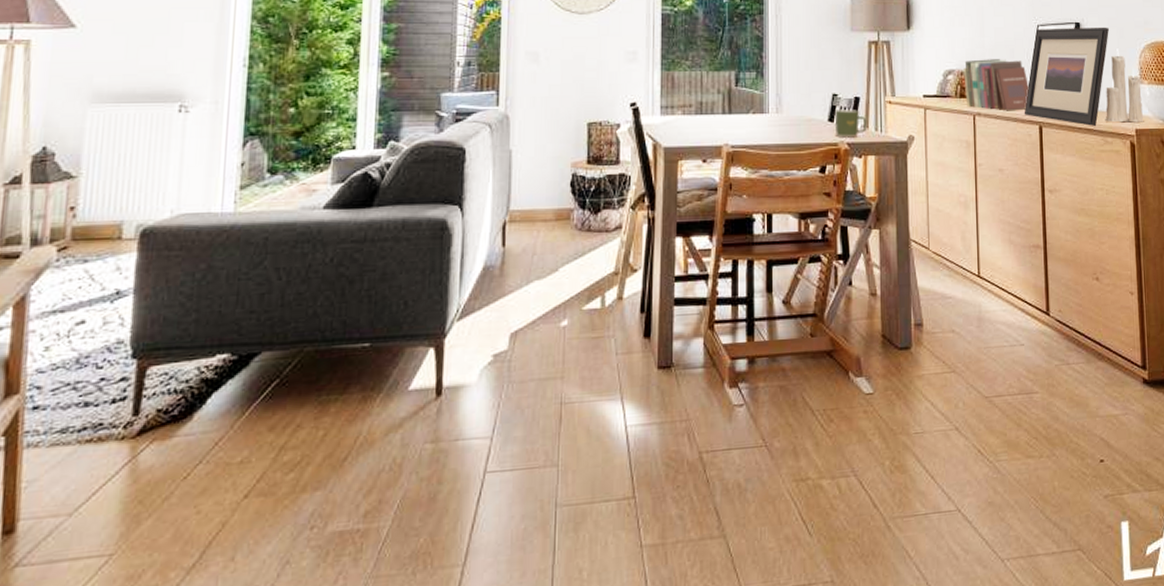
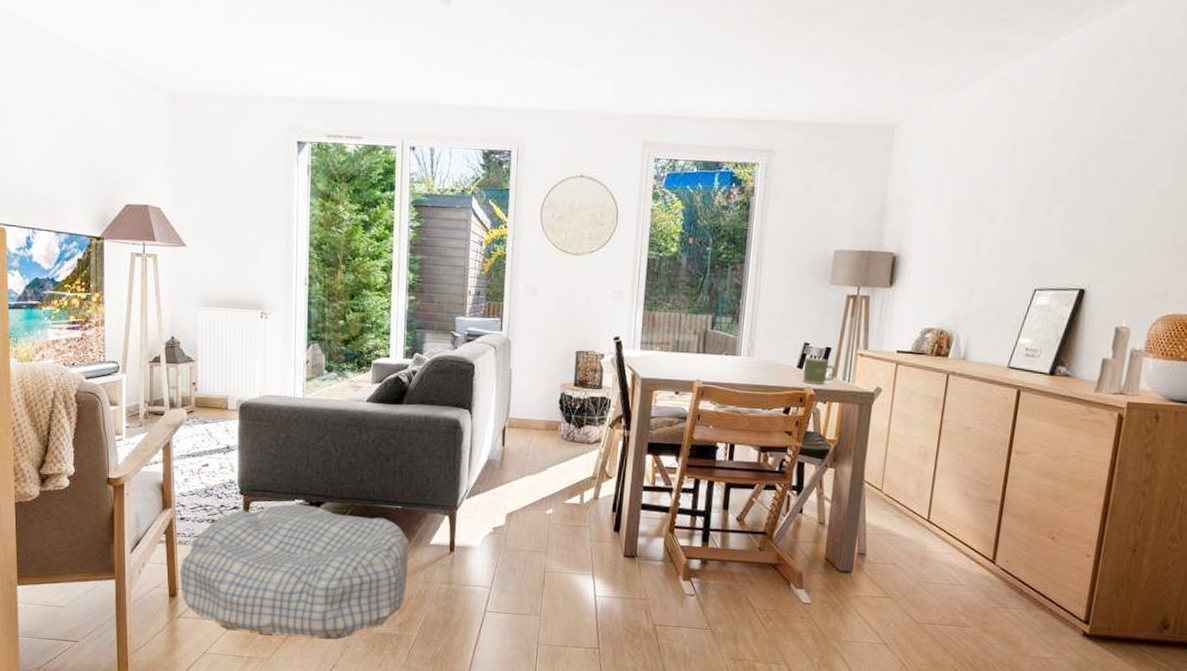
dog bed: none [23,359,381,570] -> present [179,504,410,639]
books: present [963,59,1029,111] -> none [941,320,1014,373]
picture frame: present [1024,27,1109,127] -> none [1002,293,1119,396]

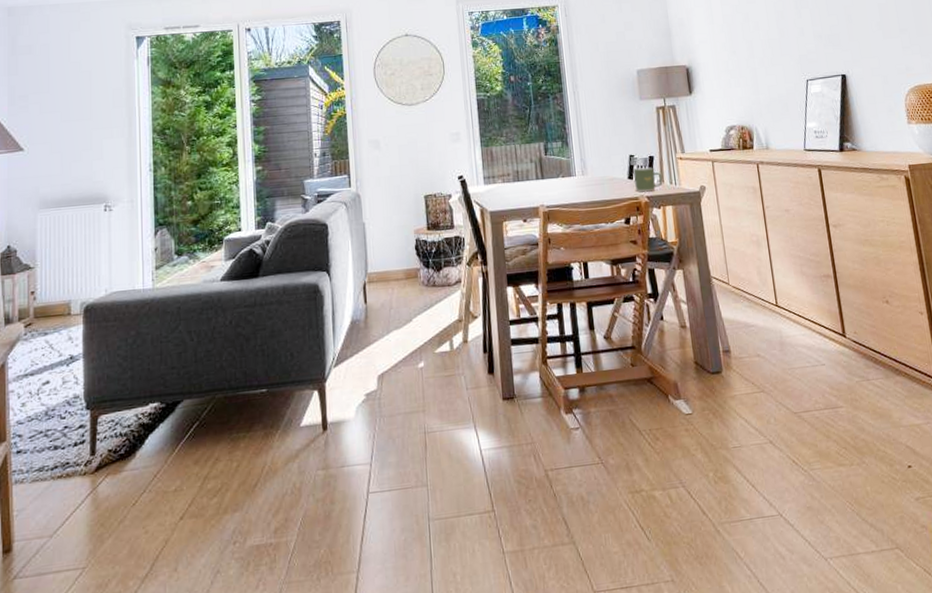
dog bed: present [179,504,410,639] -> none [15,406,280,581]
candle: present [1093,319,1146,396] -> none [876,94,916,161]

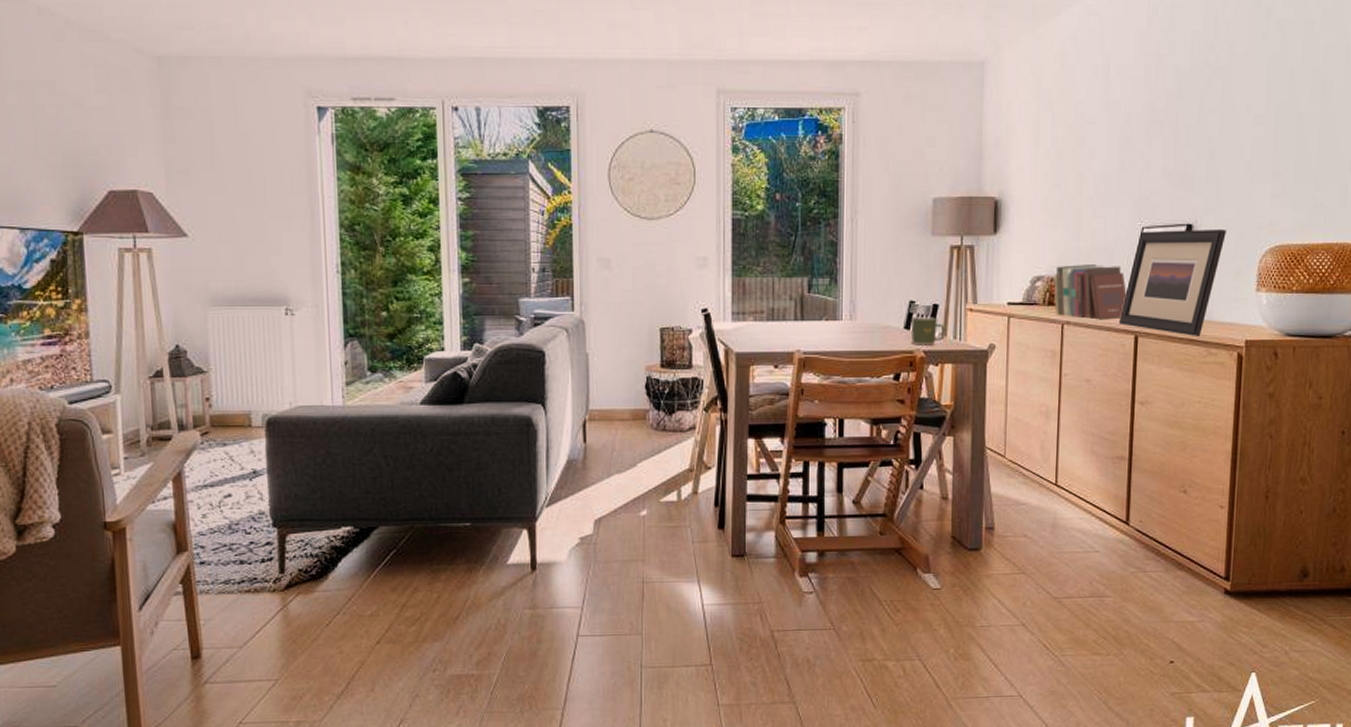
books: none [743,112,805,159] -> present [1053,265,1127,320]
picture frame: none [802,76,874,166] -> present [1118,228,1226,338]

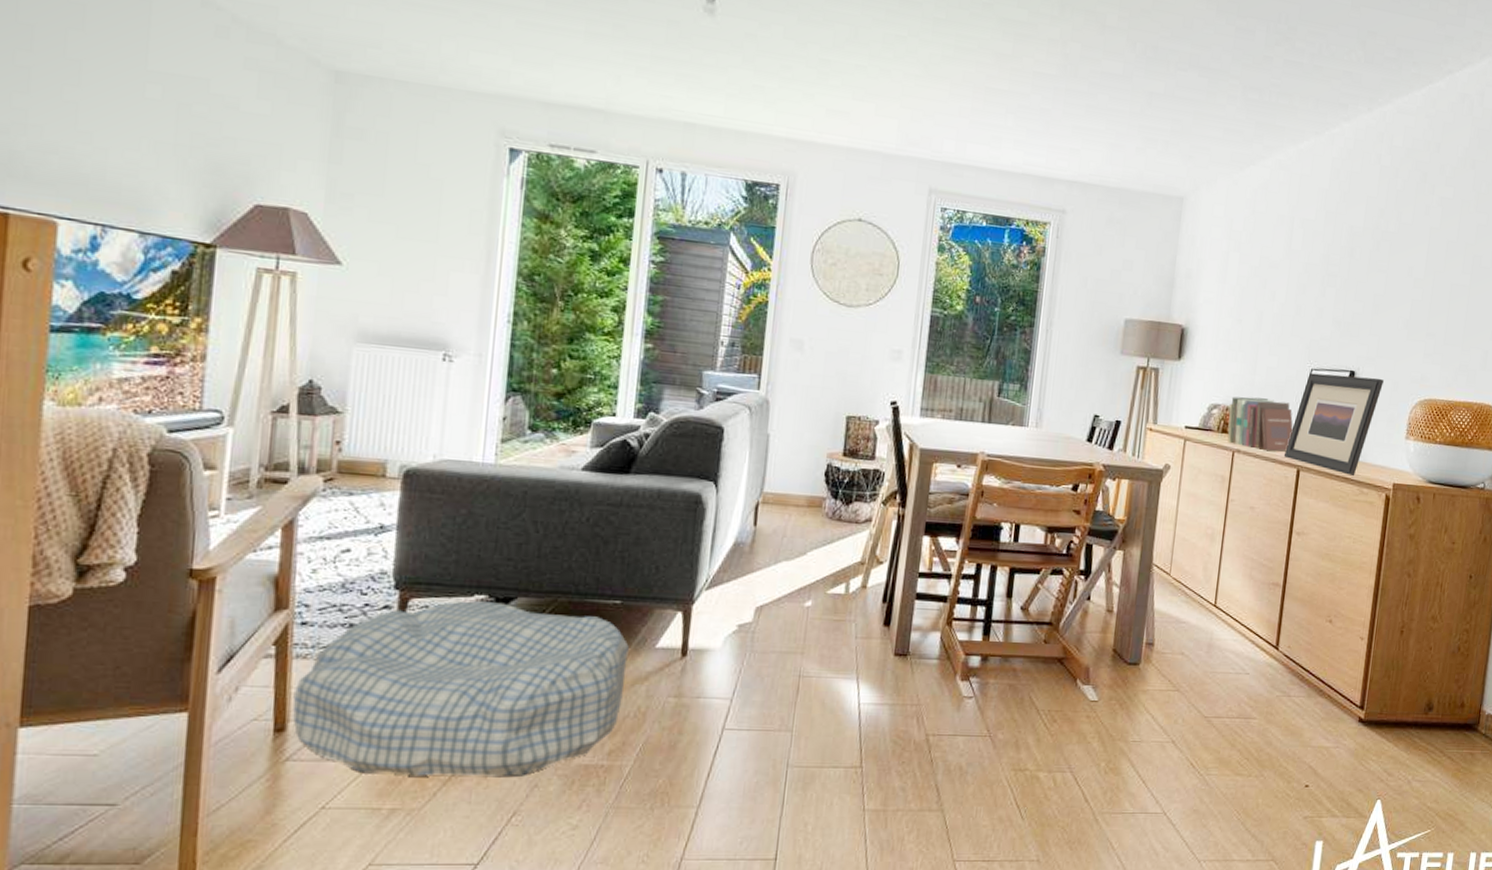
dog bed: none [202,531,483,692] -> present [293,600,629,776]
mug: present [912,317,946,346] -> none [1092,431,1126,460]

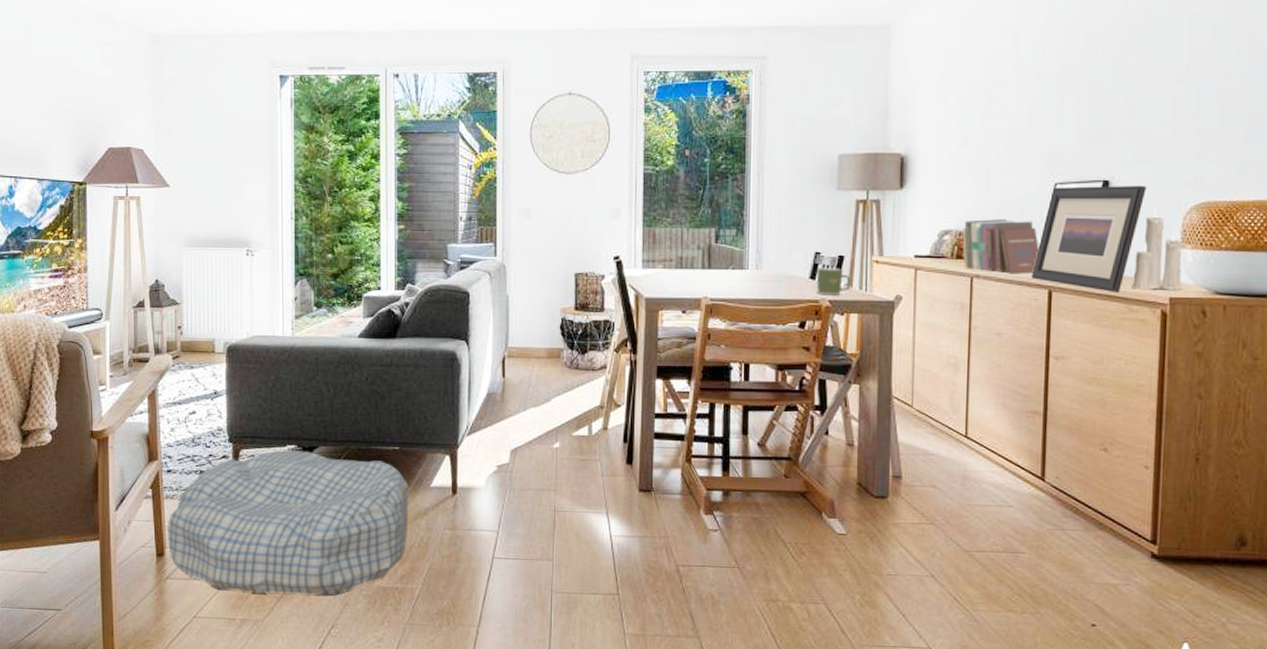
mug: none [1092,431,1126,460] -> present [817,268,851,295]
candle: none [1364,401,1408,477] -> present [1131,209,1183,290]

